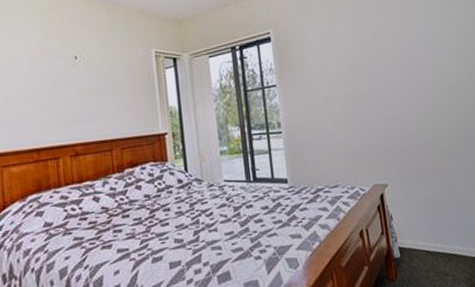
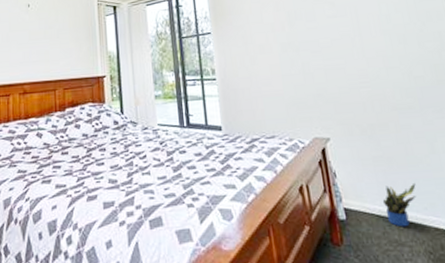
potted plant: none [431,219,460,260] -> present [382,182,417,227]

